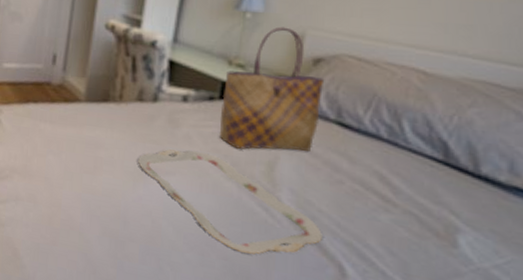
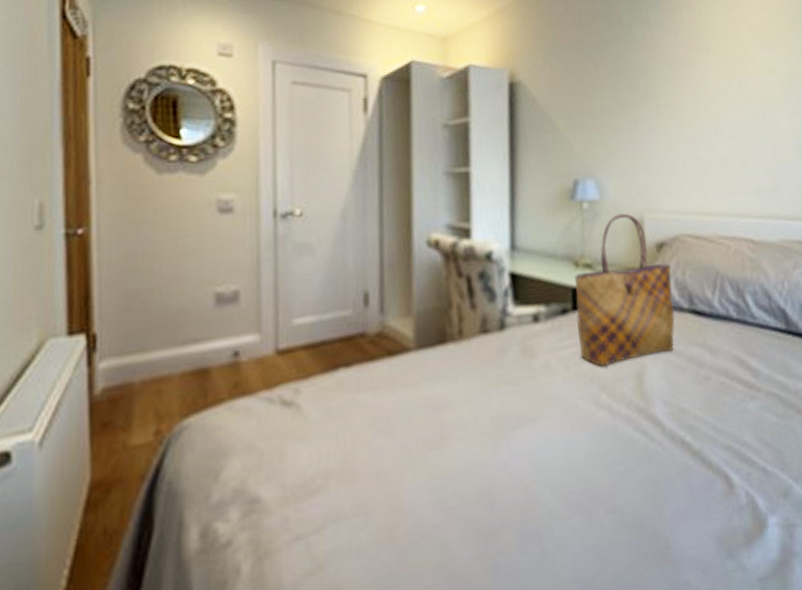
serving tray: present [138,149,322,255] -> none [494,381,704,496]

